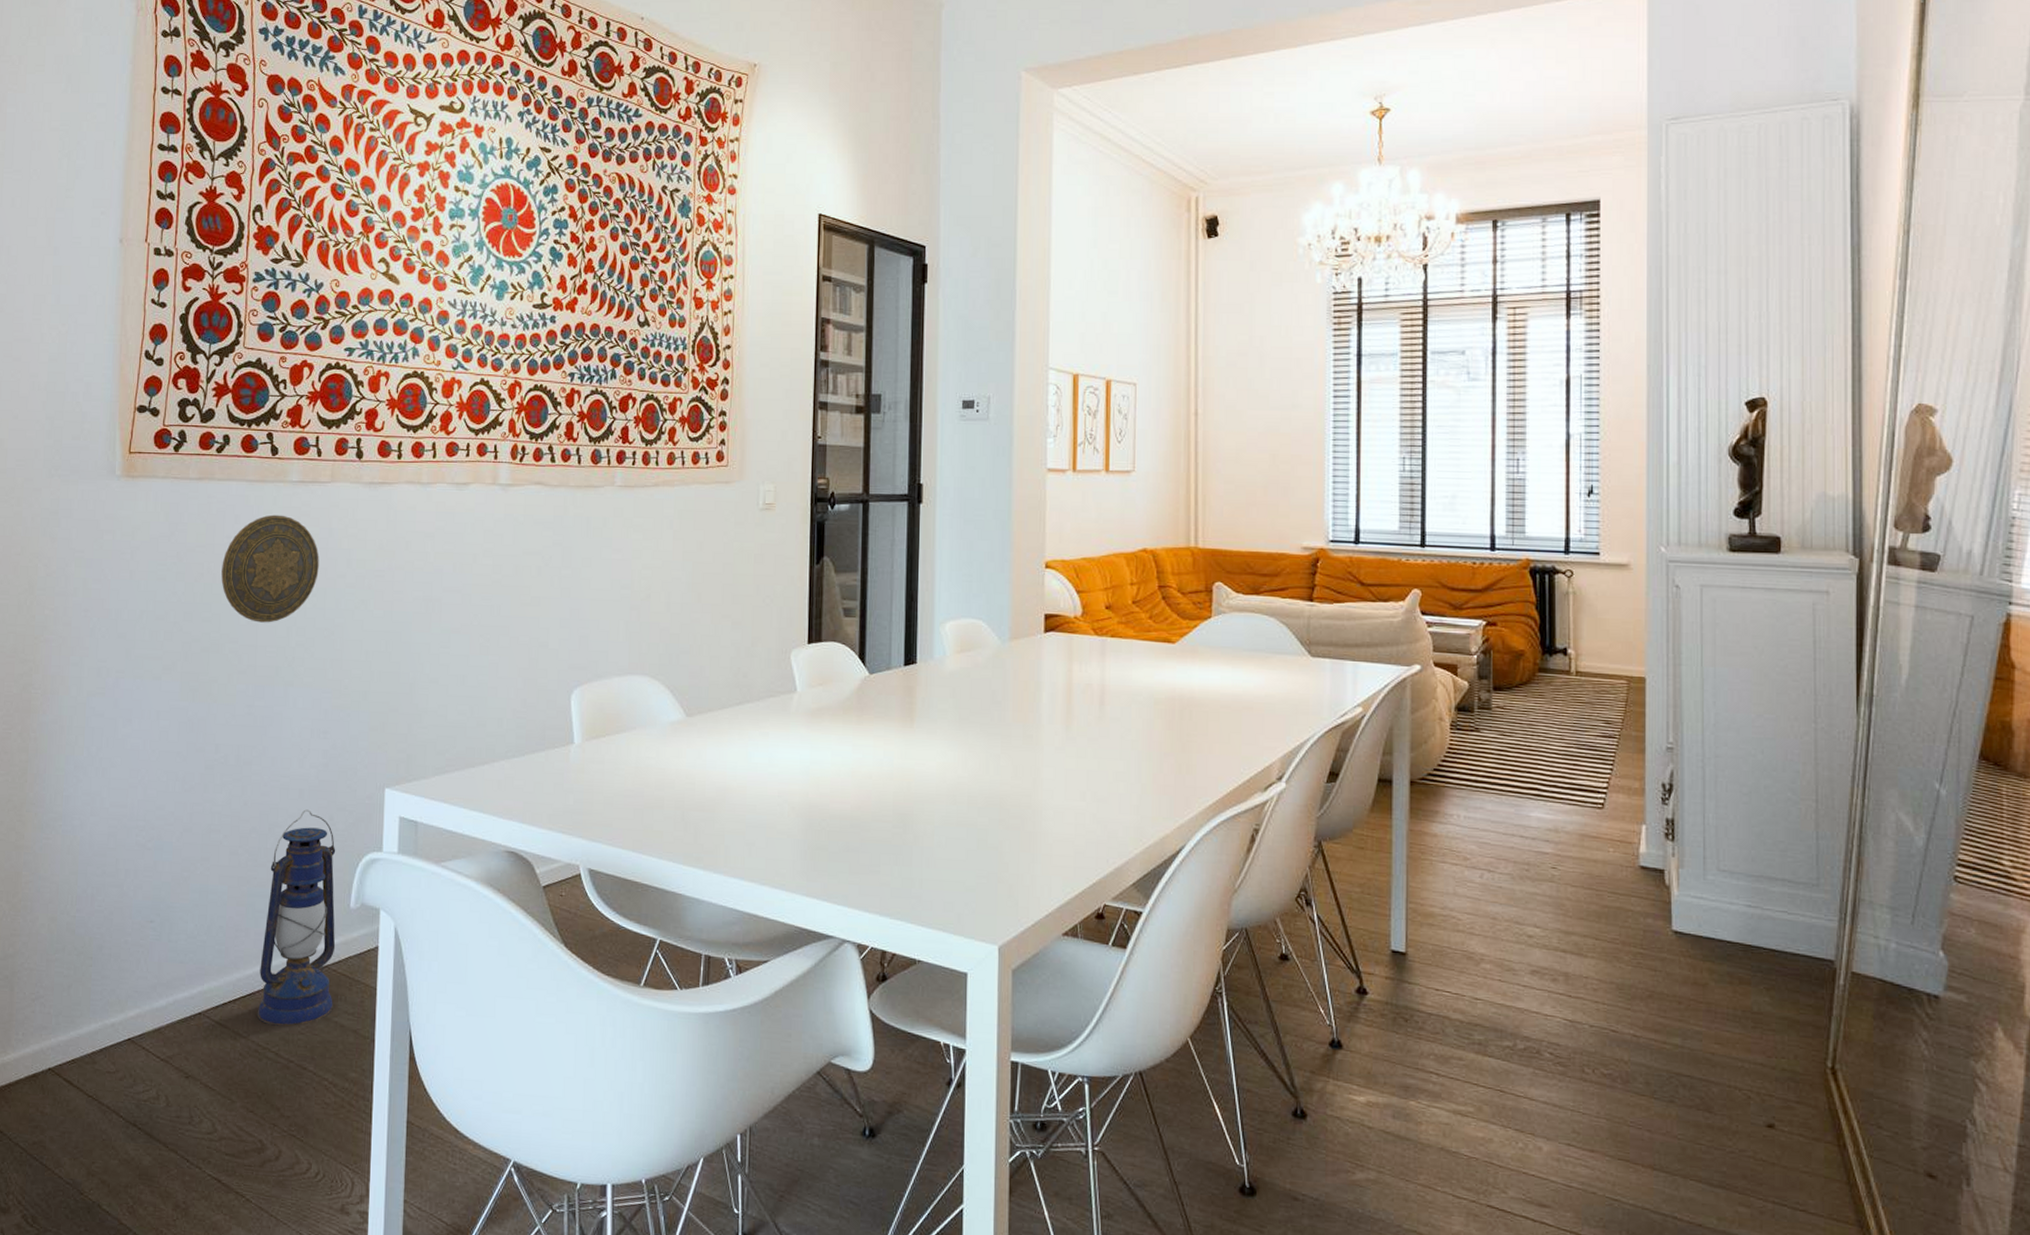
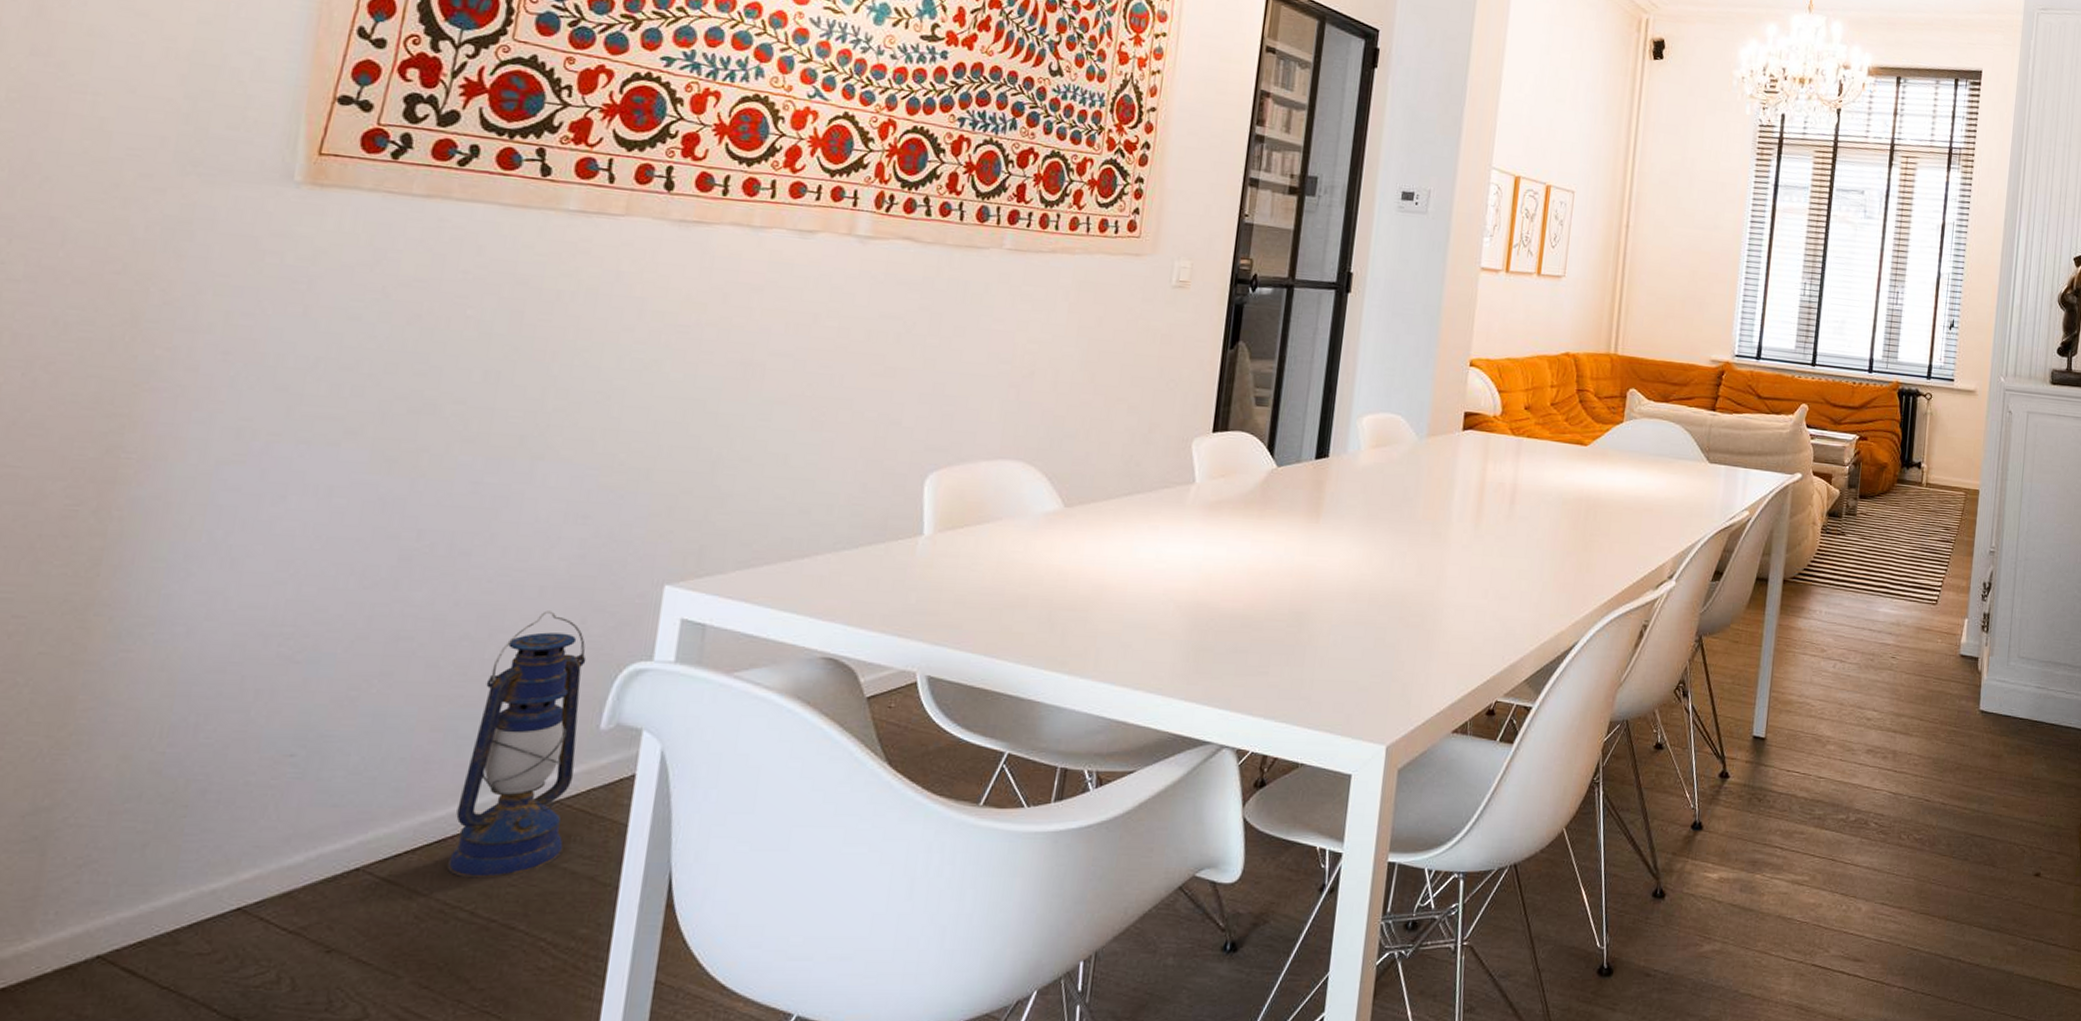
decorative plate: present [221,514,319,623] -> none [448,248,599,382]

